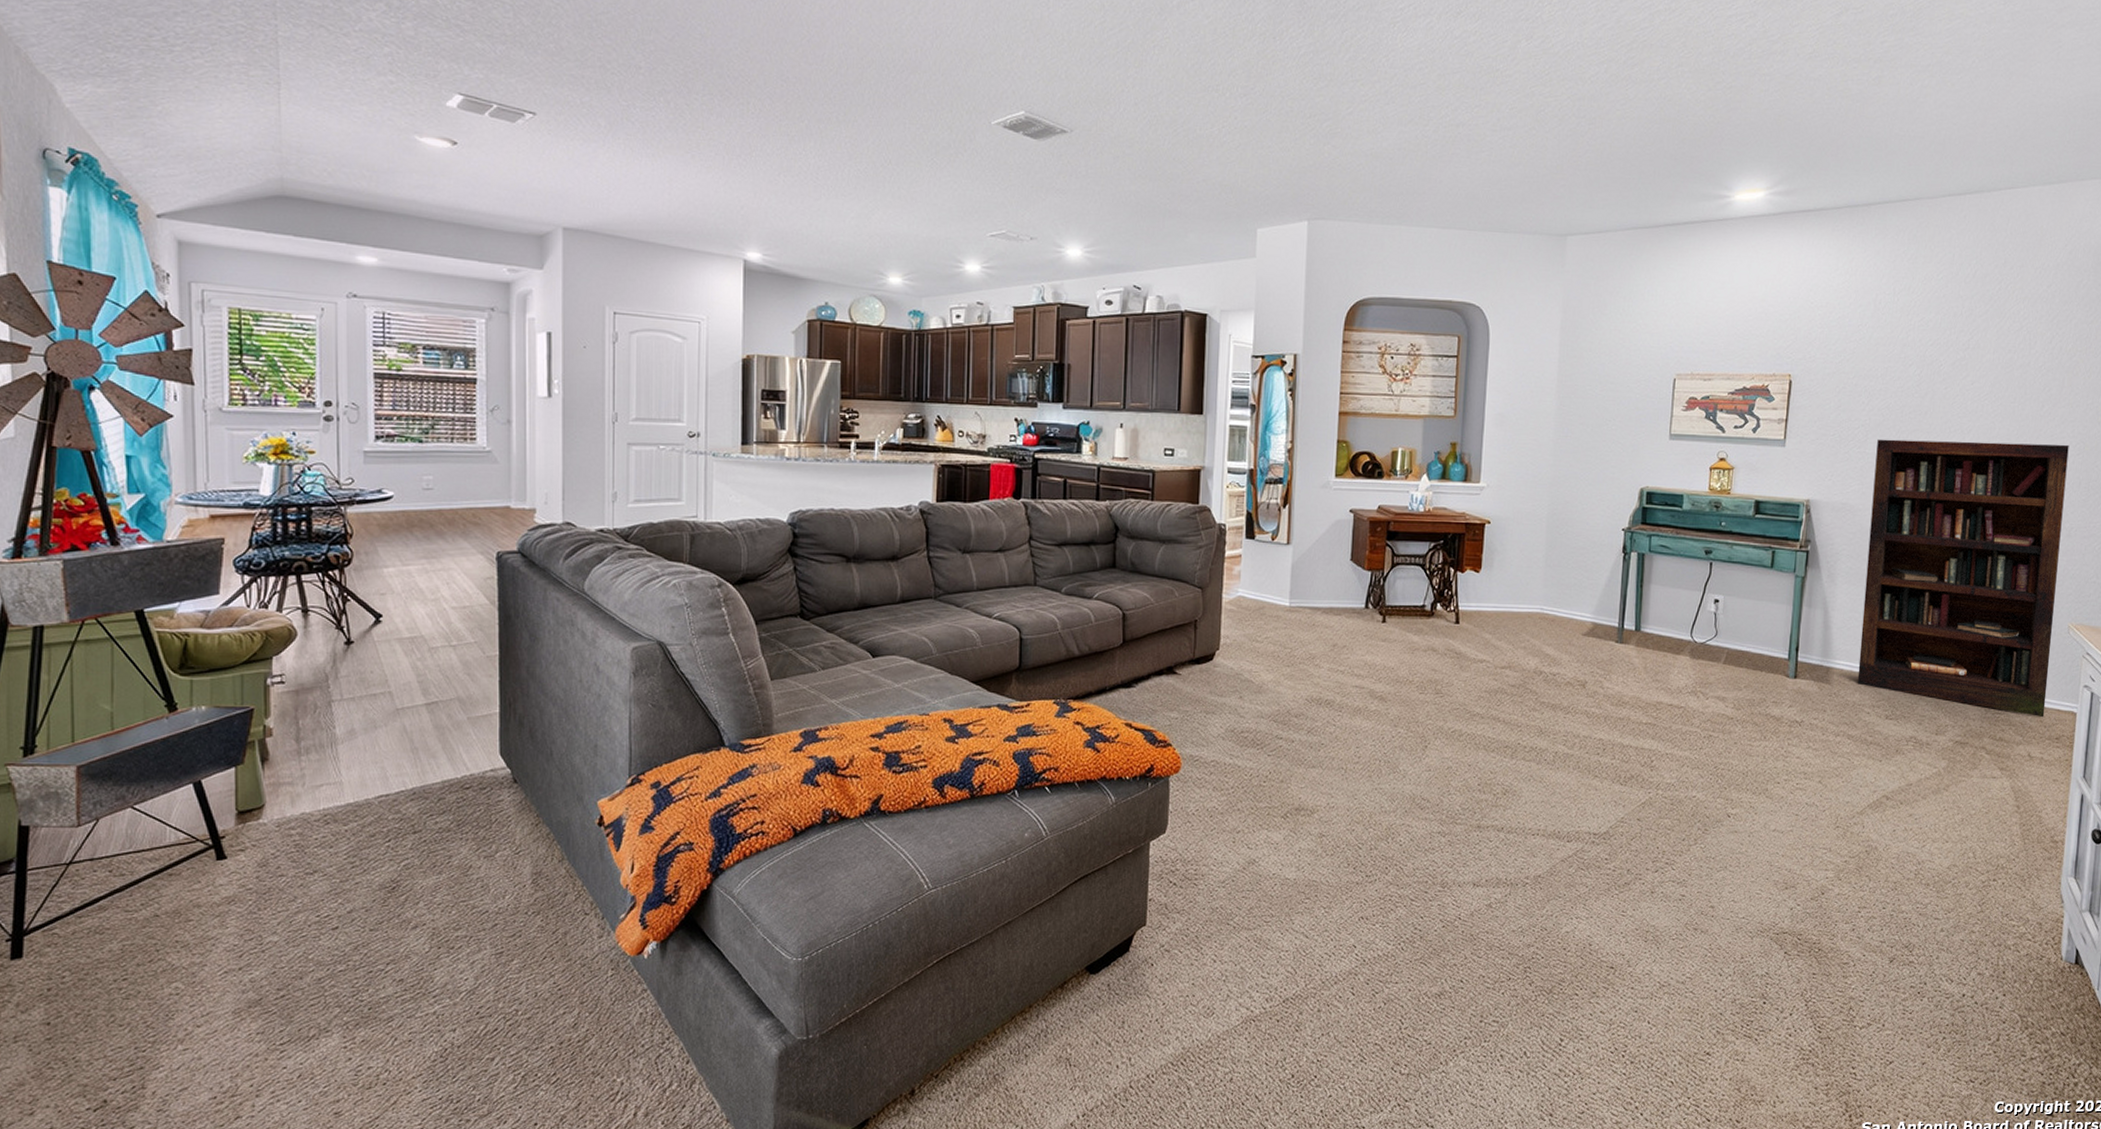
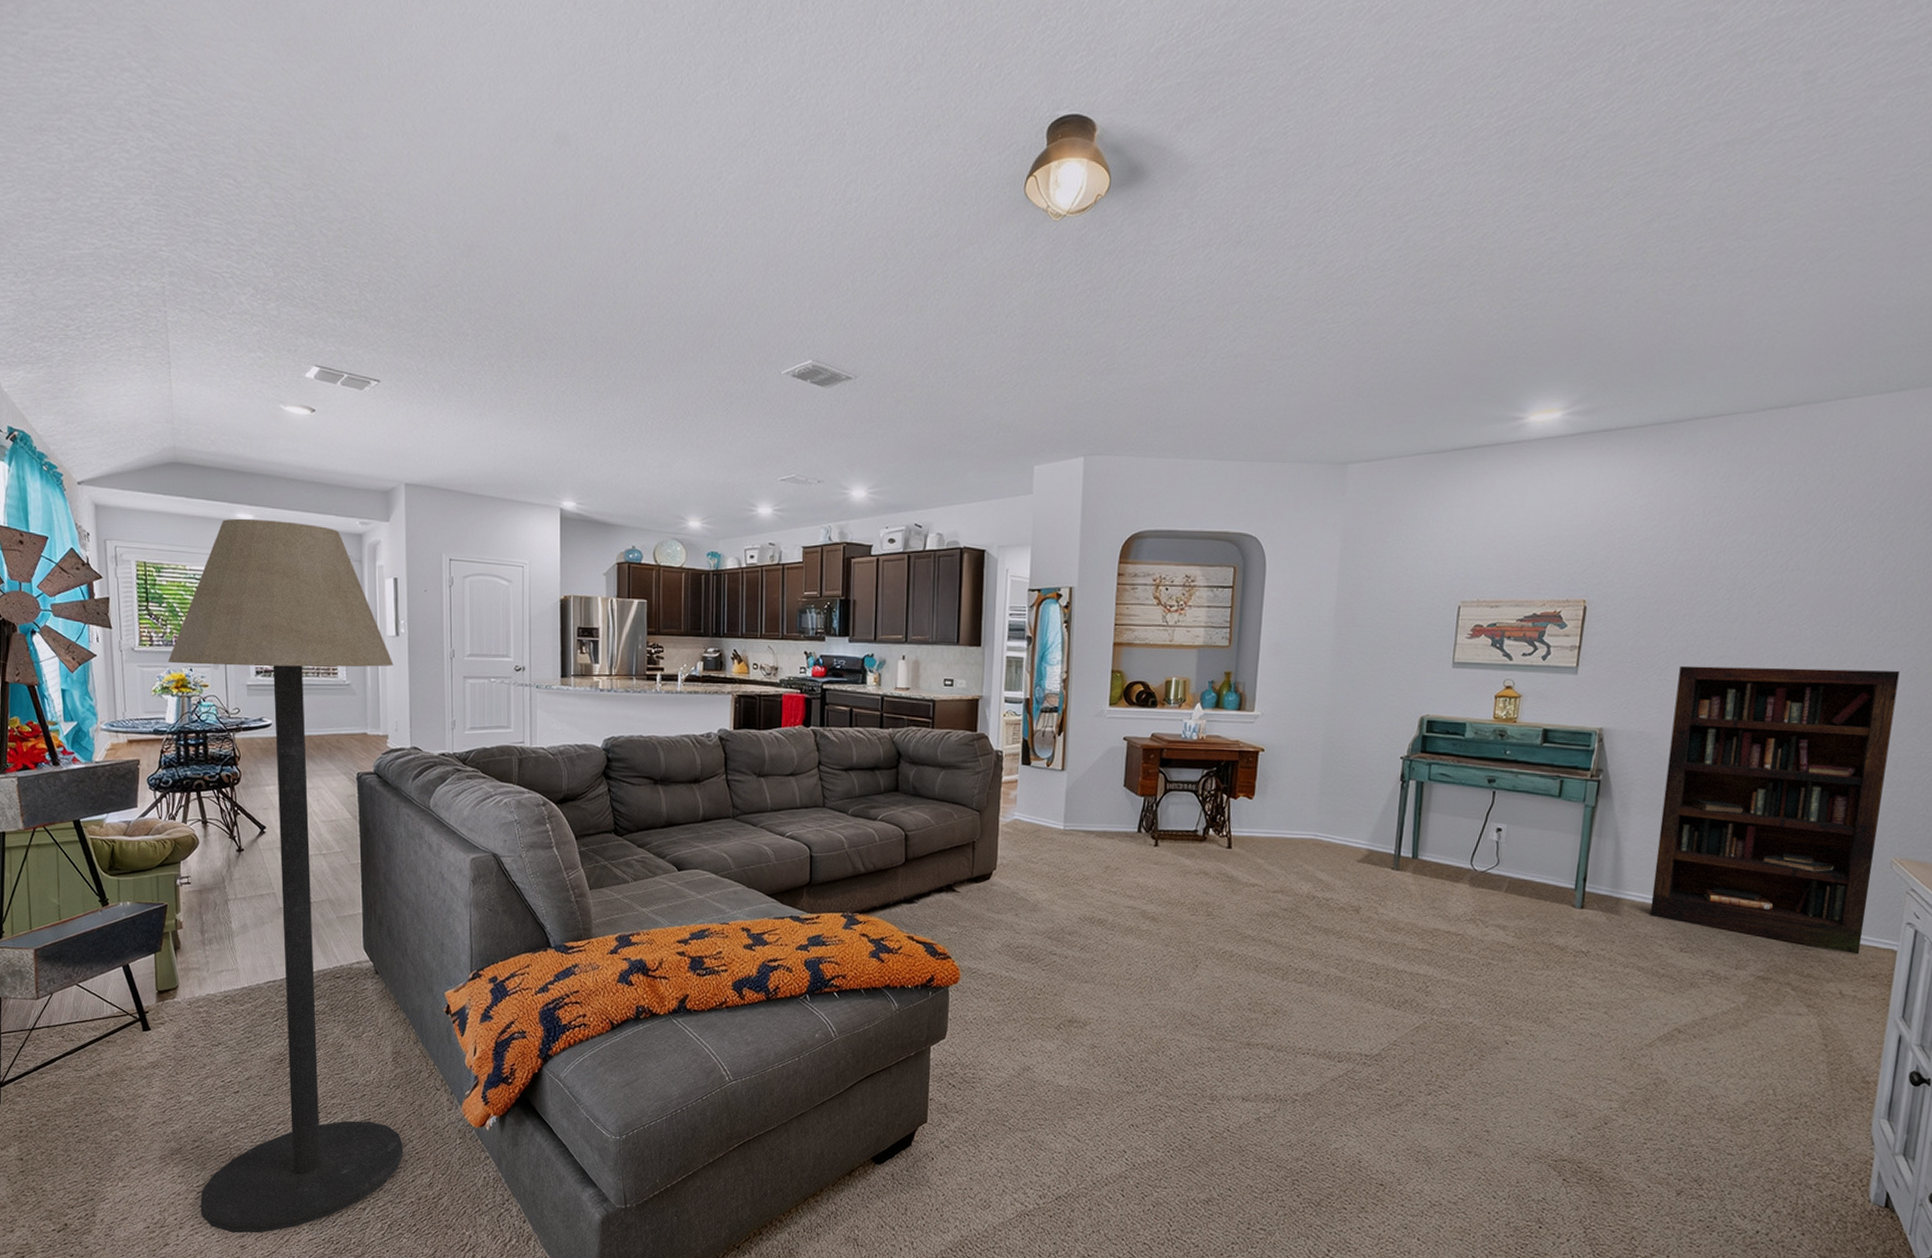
floor lamp: none [264,261,545,1098] -> present [167,518,403,1233]

